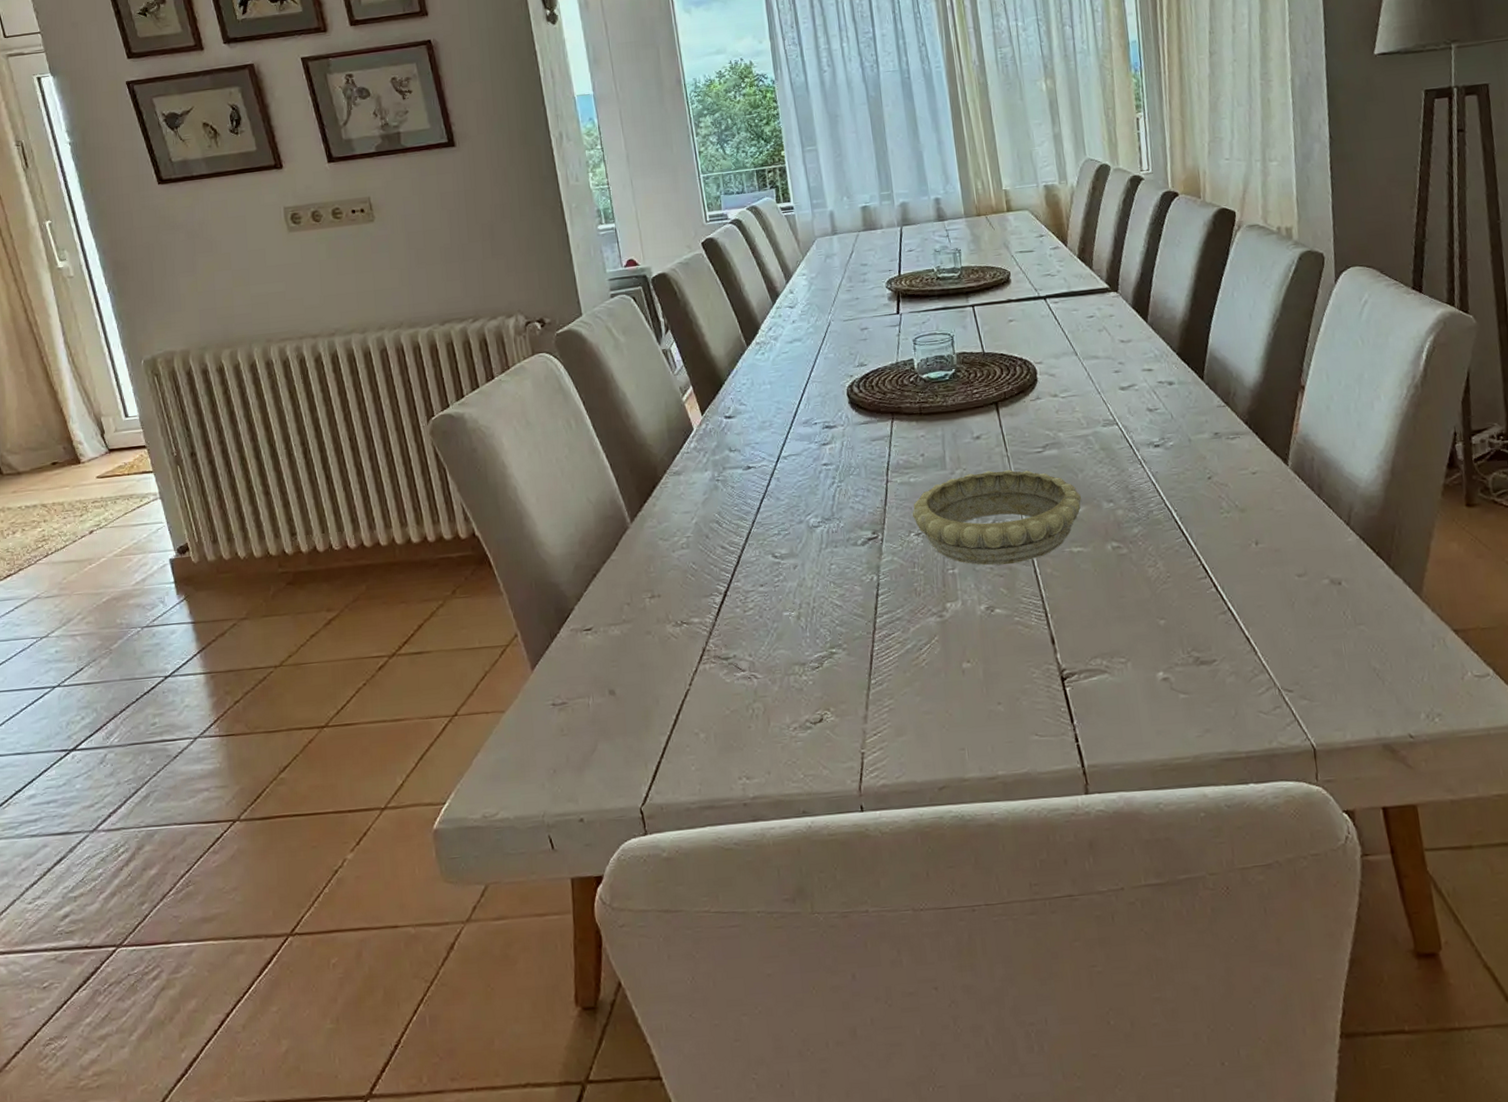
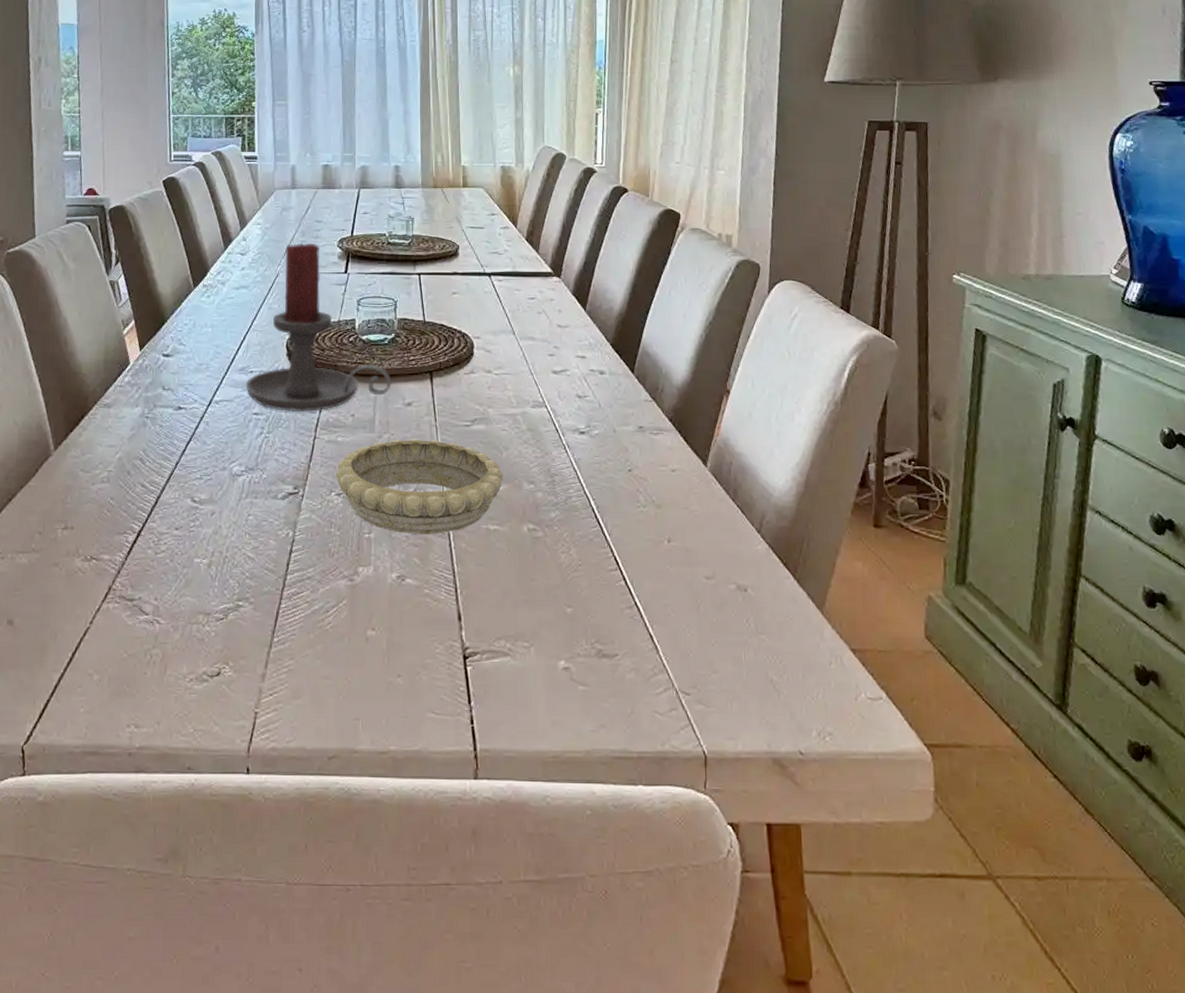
candle holder: none [811,287,958,459] -> present [245,241,392,412]

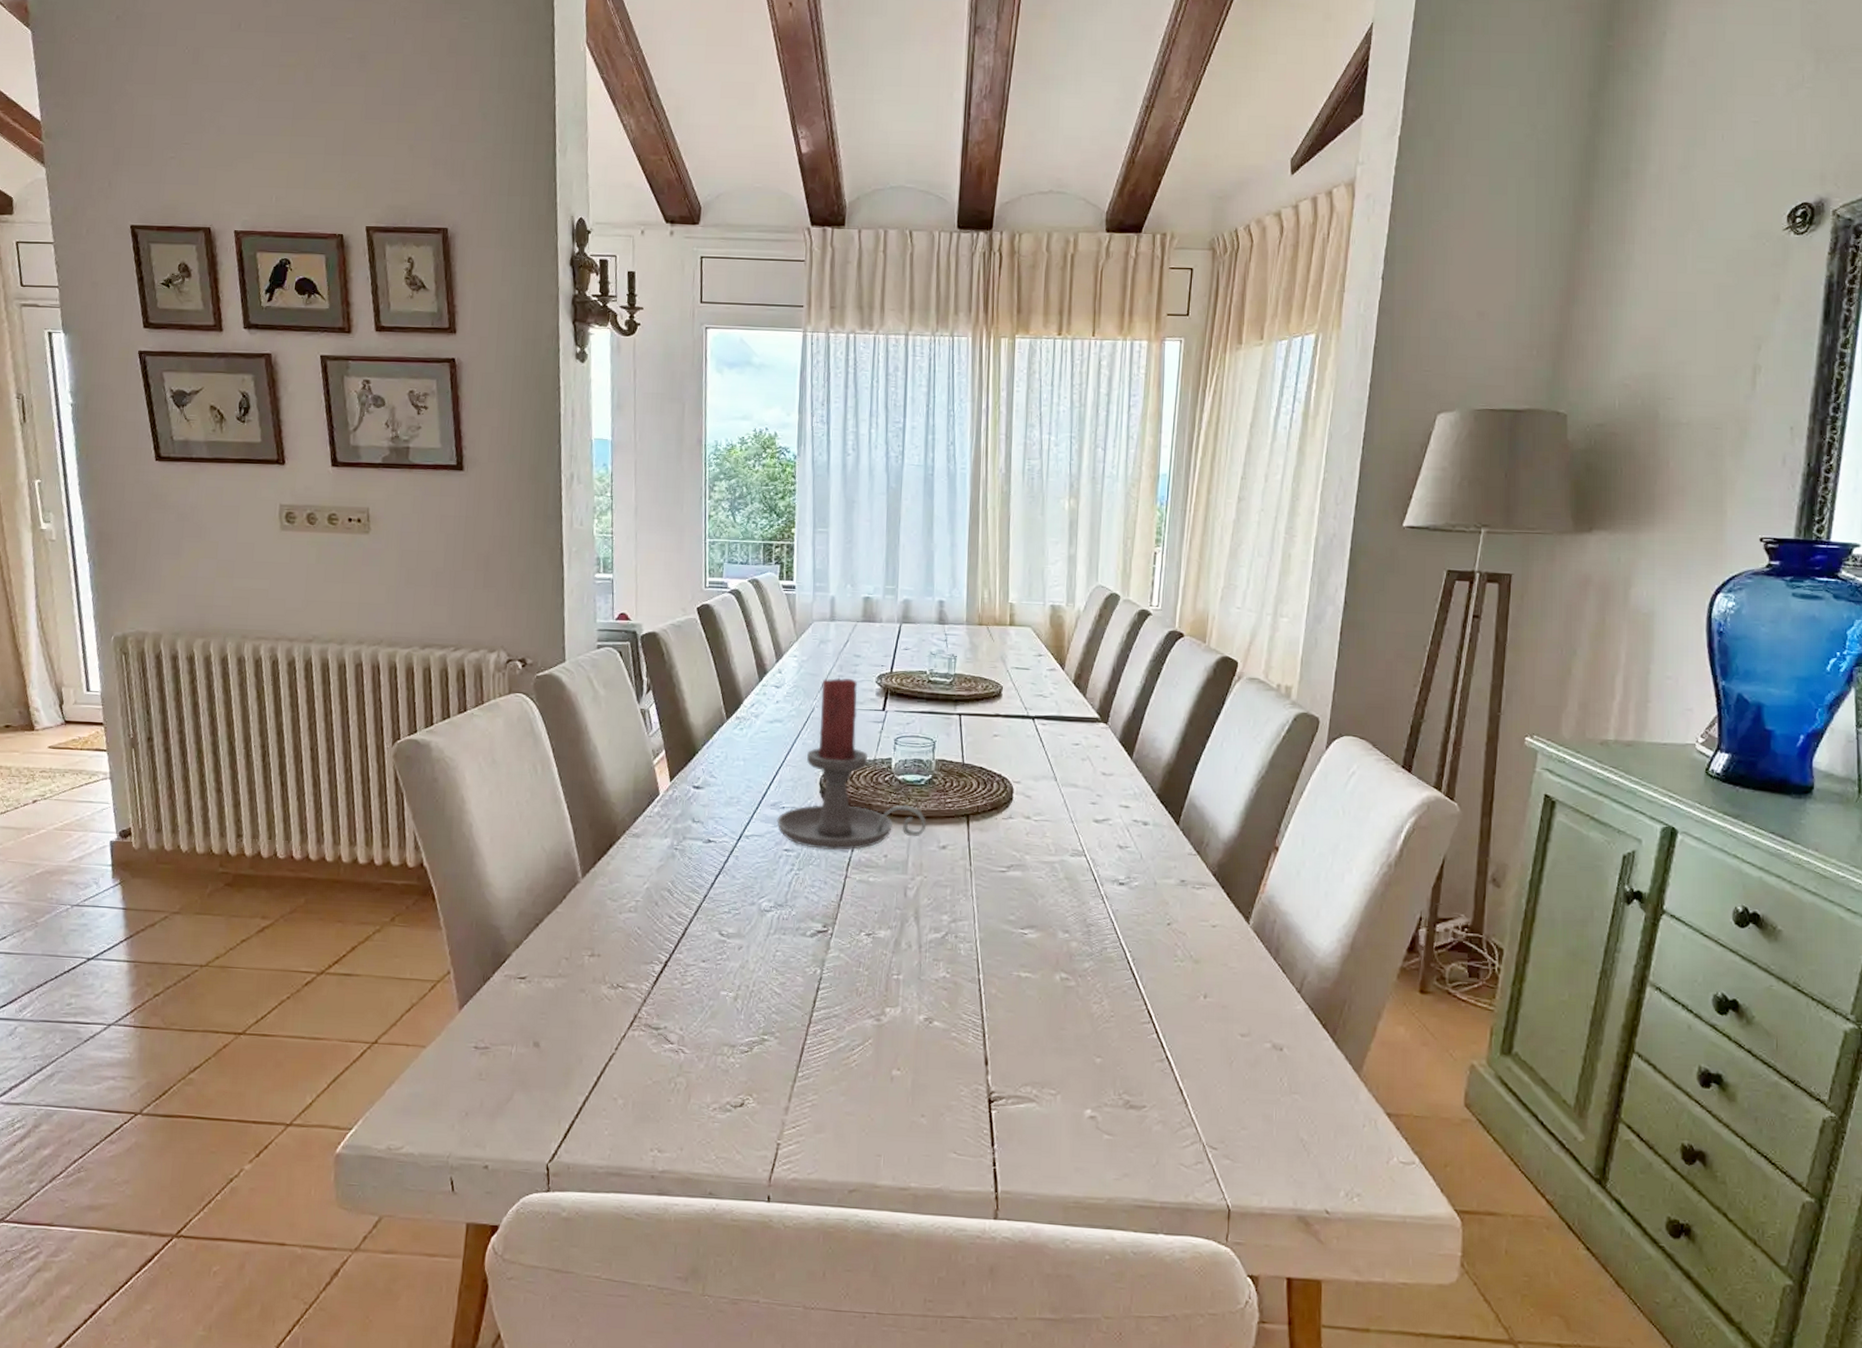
decorative bowl: present [335,439,504,534] -> none [865,882,1038,979]

